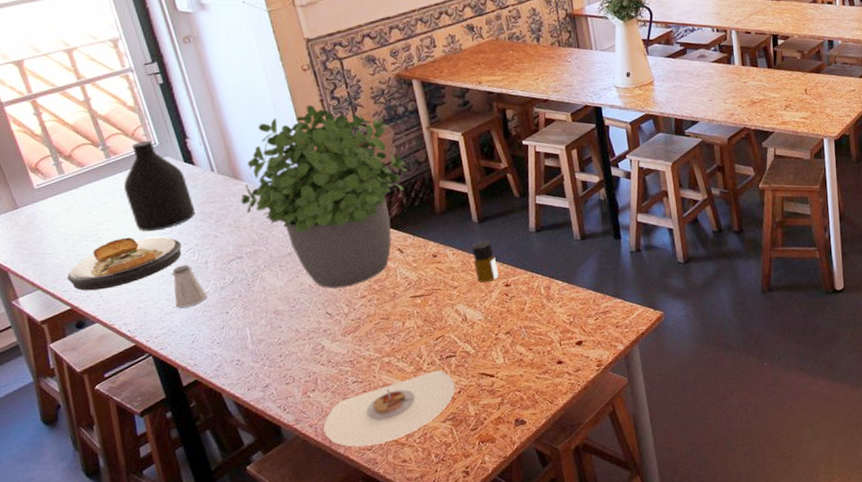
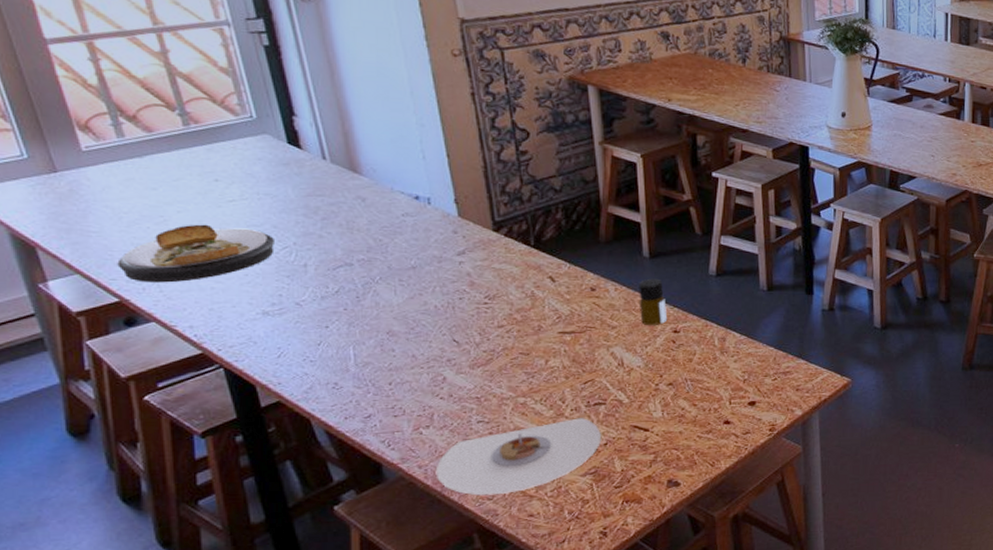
bottle: present [124,140,195,232] -> none [205,111,297,221]
saltshaker: present [171,265,207,308] -> none [258,265,303,315]
potted plant: present [241,105,407,289] -> none [357,97,571,313]

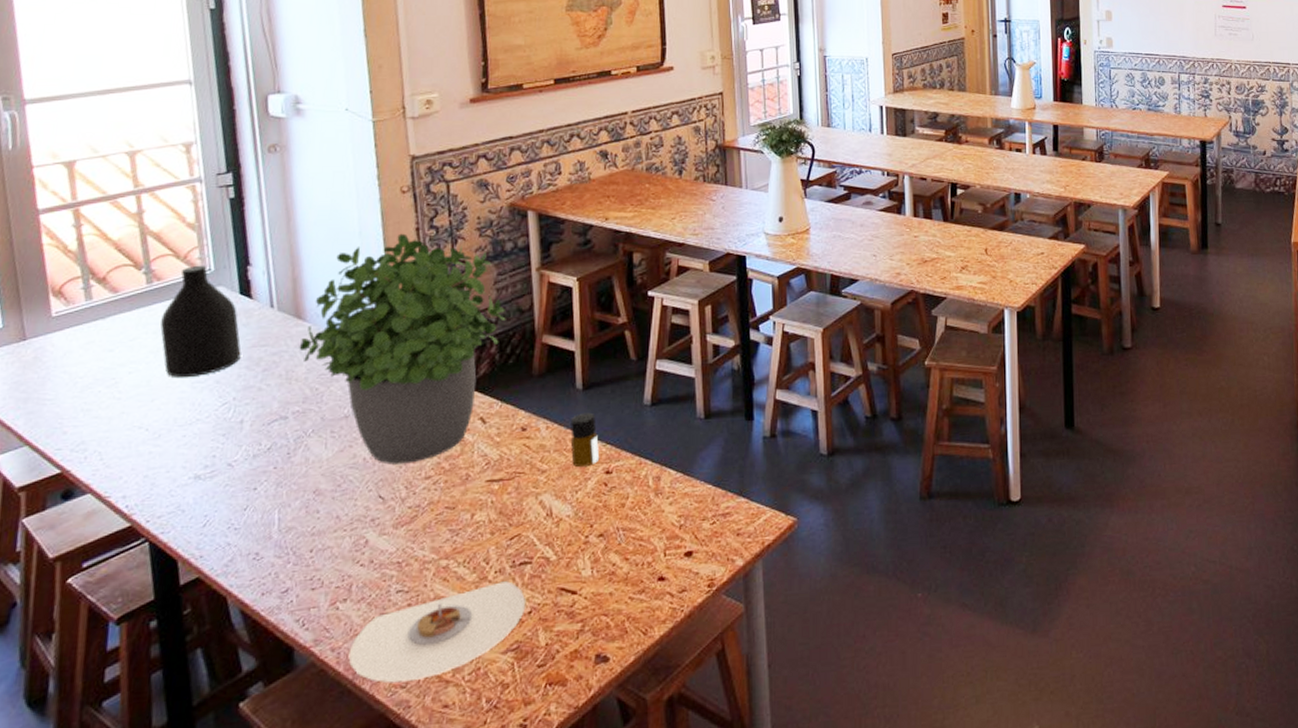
plate: present [117,224,274,283] -> none [65,384,216,451]
bottle: none [205,111,297,221] -> present [160,265,242,378]
potted plant: none [357,97,571,313] -> present [299,233,506,465]

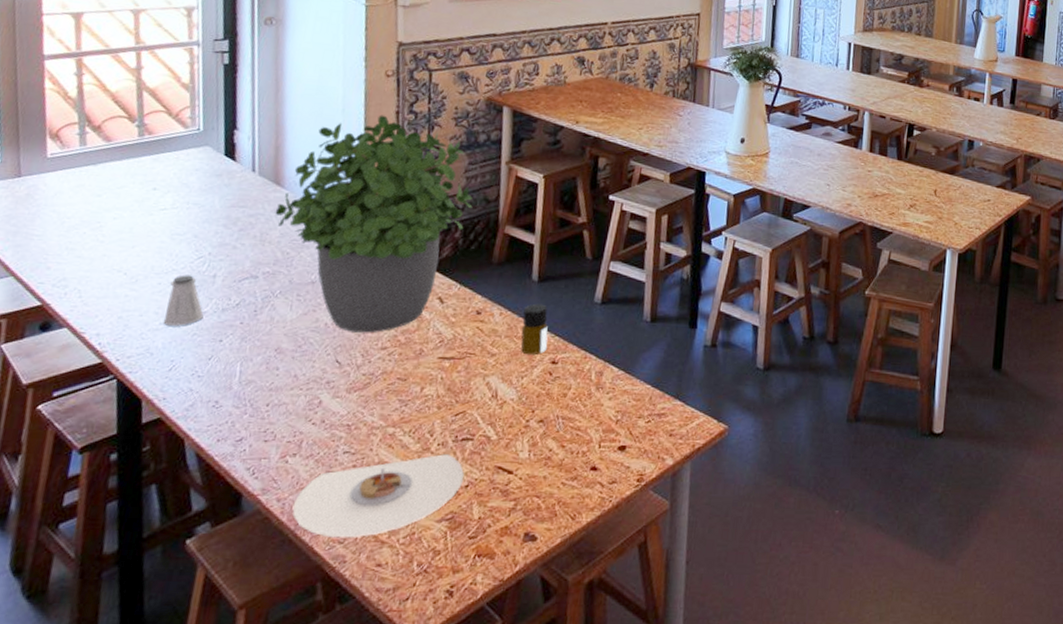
bottle: present [160,265,242,378] -> none [147,124,221,230]
saltshaker: none [192,423,234,479] -> present [163,275,204,326]

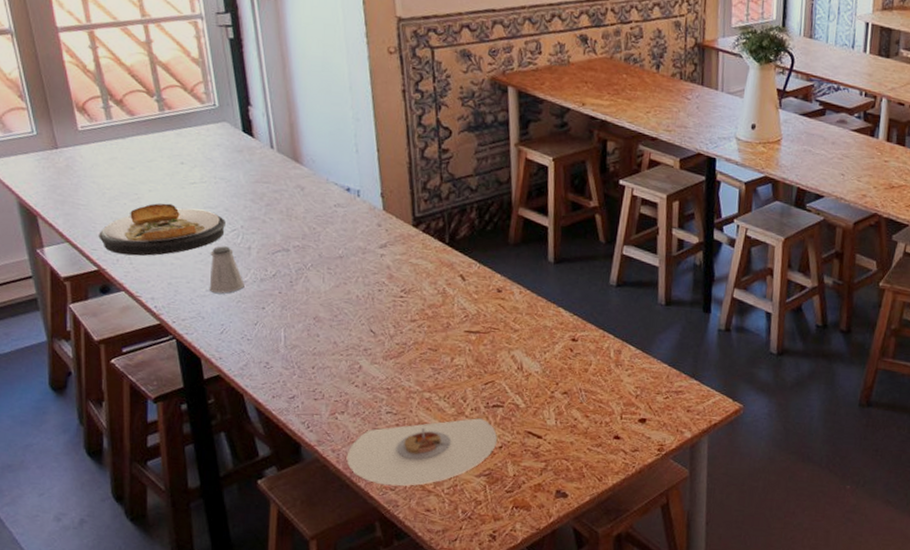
plate: none [48,231,193,289] -> present [98,203,225,256]
potted plant: present [275,115,473,333] -> none [297,93,485,306]
bottle: present [520,303,548,356] -> none [541,284,567,333]

